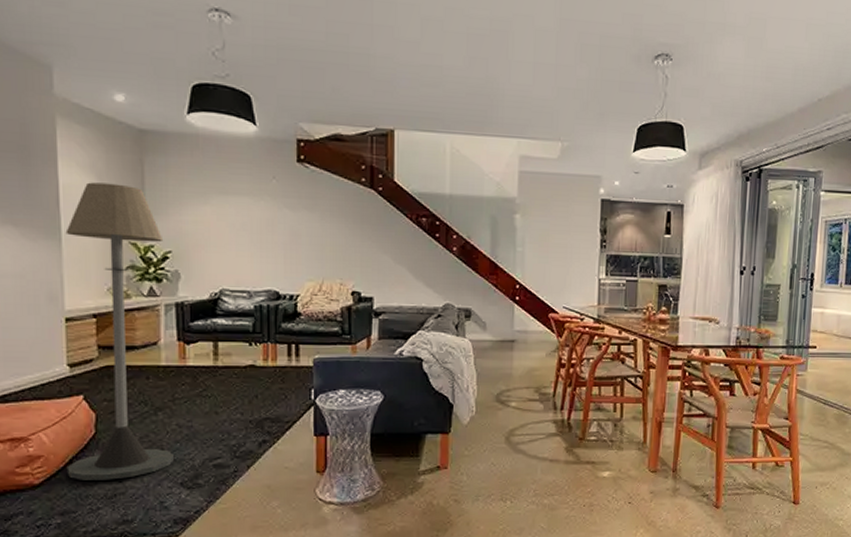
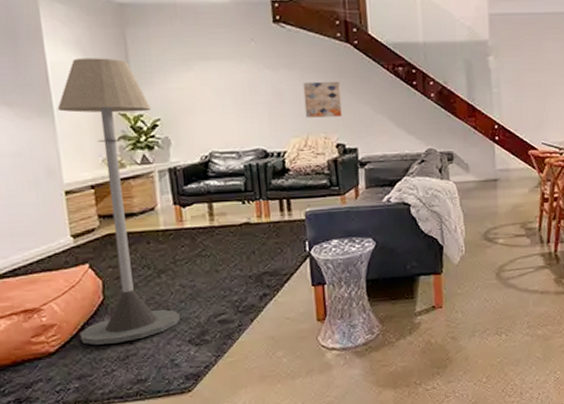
wall art: none [322,225,360,264] -> present [303,81,342,118]

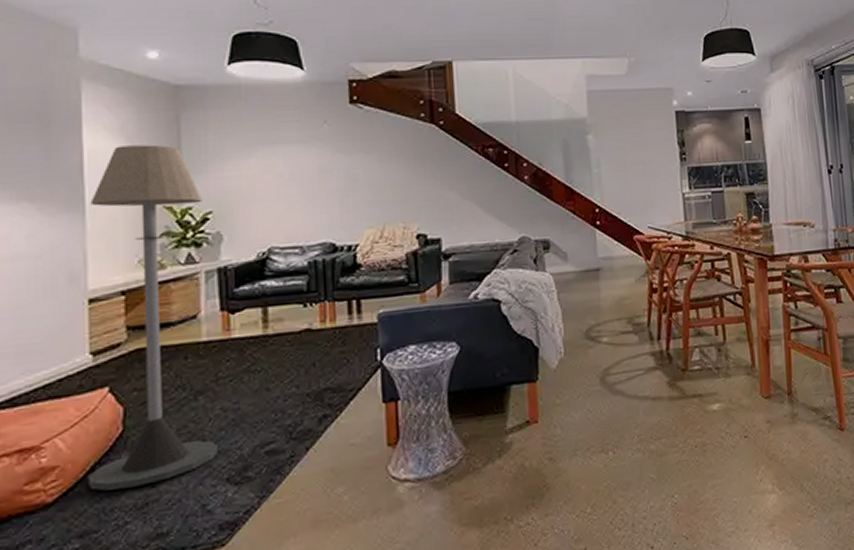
wall art: present [303,81,342,118] -> none [380,164,424,206]

